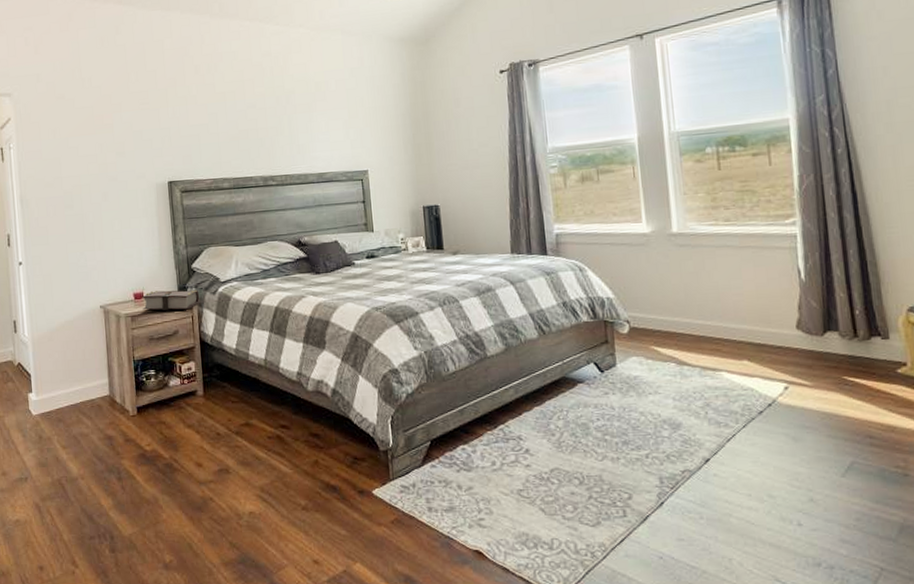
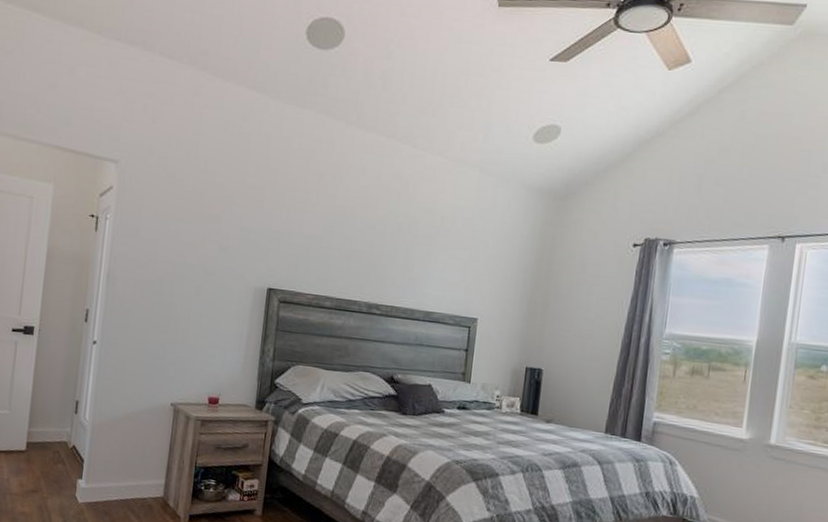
book: present [142,289,200,311] -> none [214,398,278,425]

